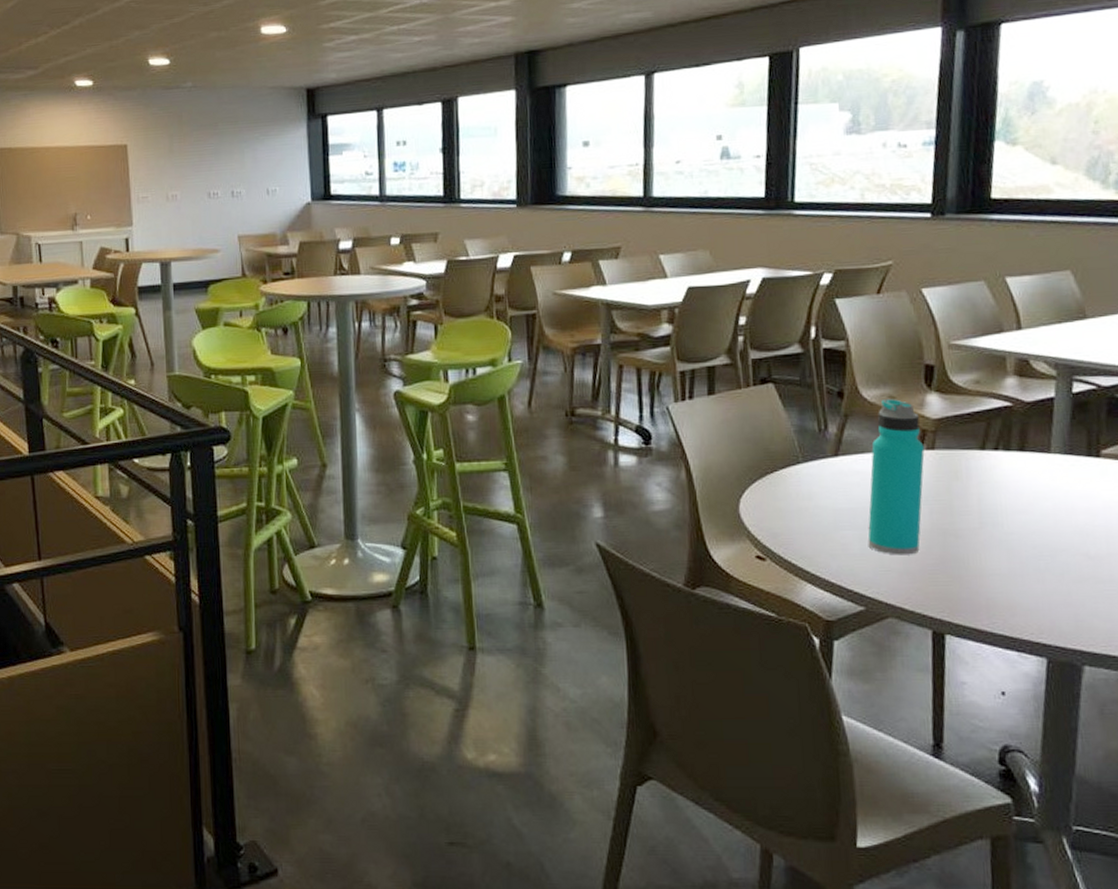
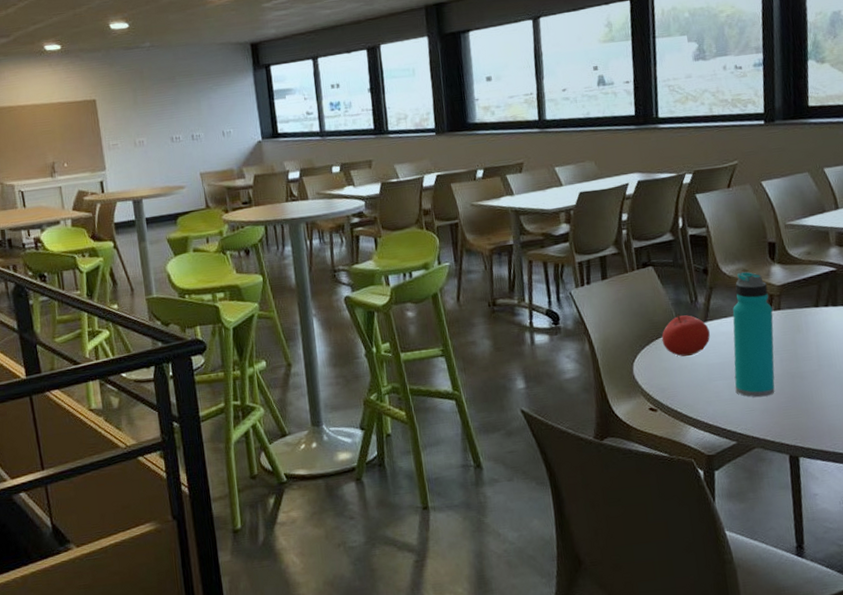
fruit: none [778,444,841,497] -> present [661,314,710,357]

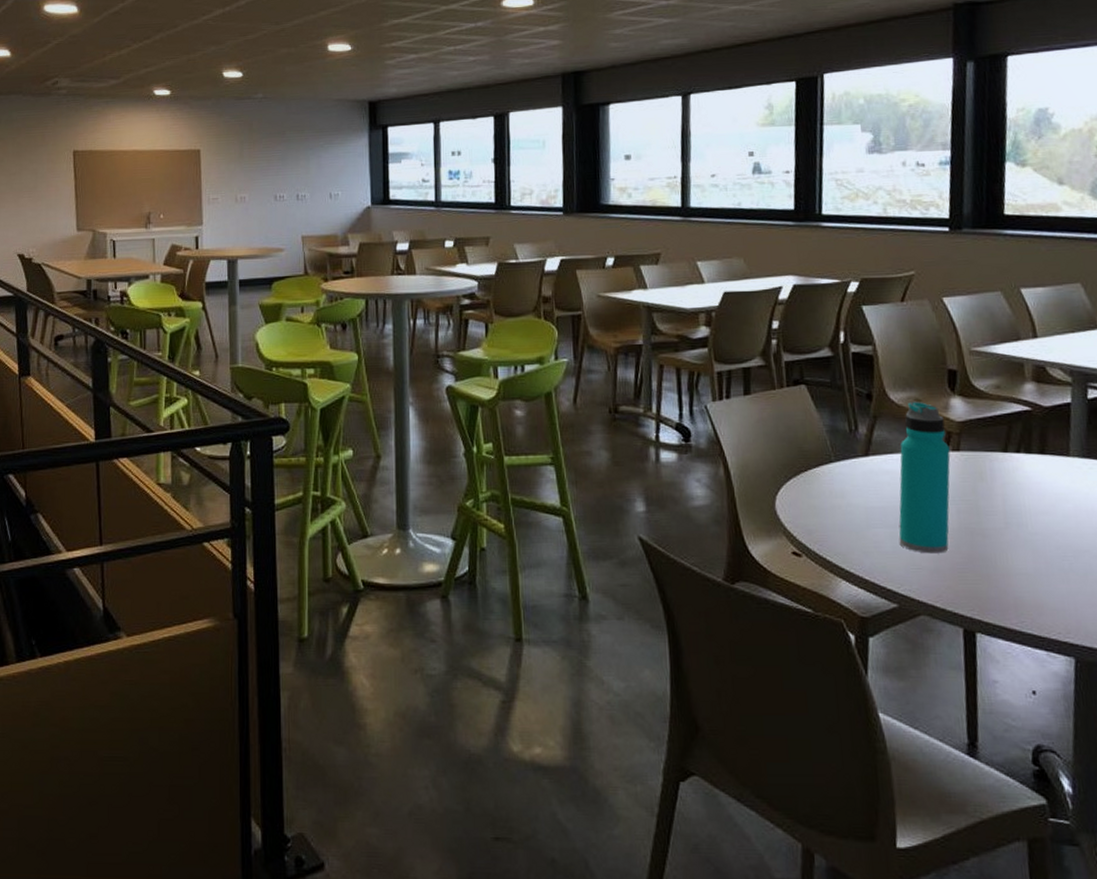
fruit: present [661,314,710,357] -> none [811,443,871,496]

